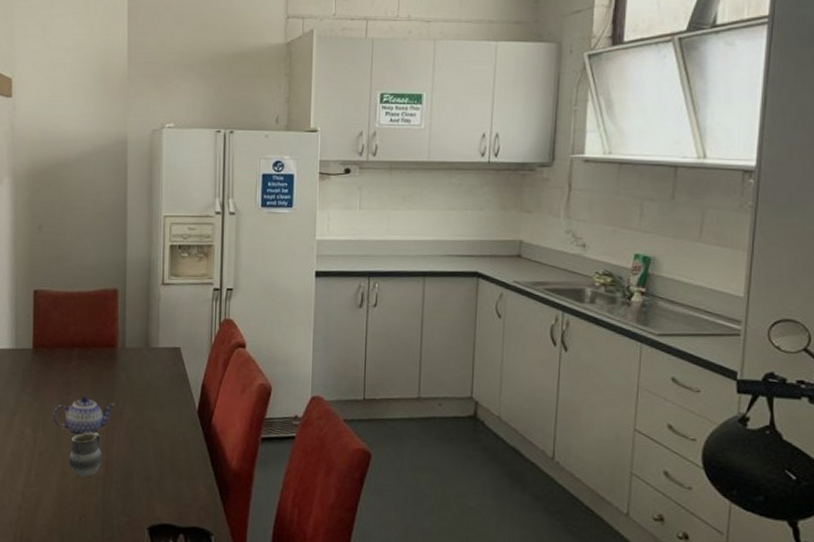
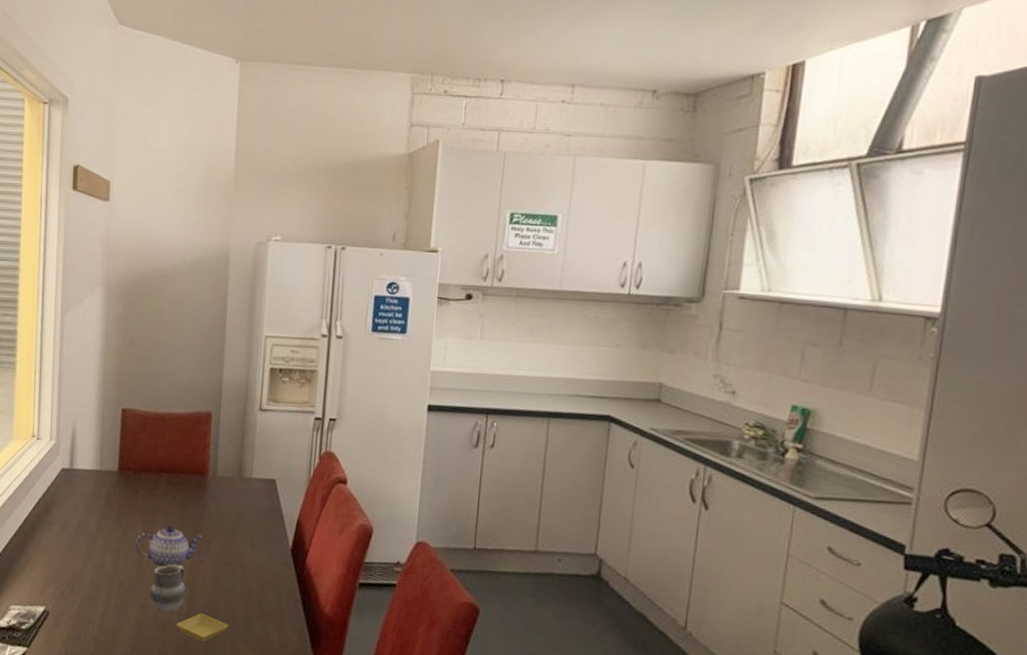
saucer: none [94,475,144,502] -> present [176,613,229,642]

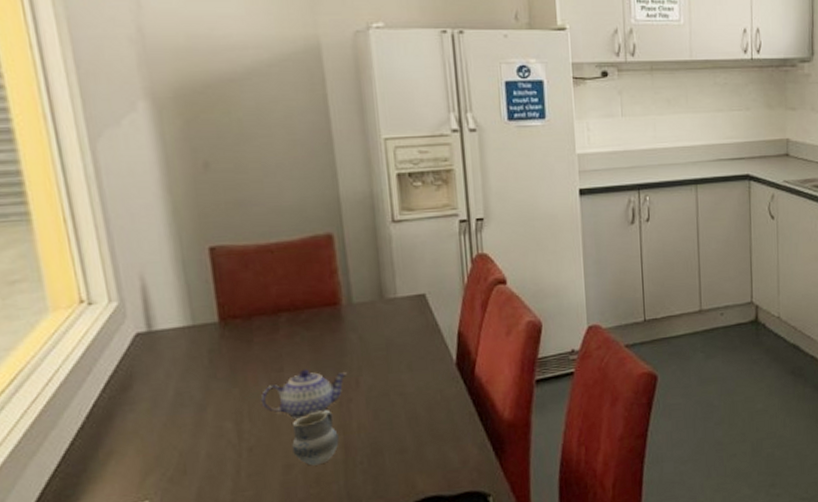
saucer: present [176,613,229,642] -> none [333,454,398,485]

